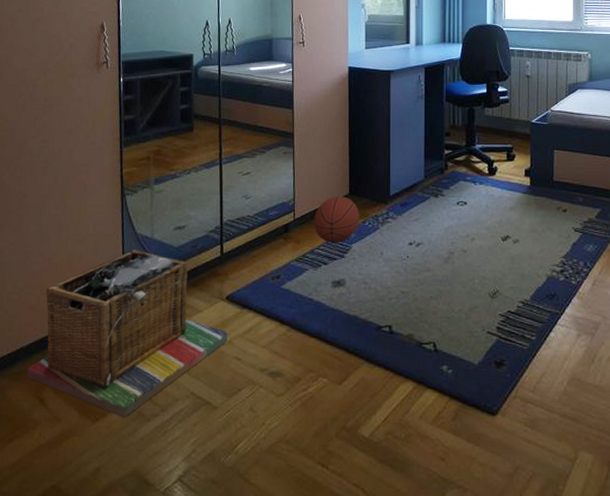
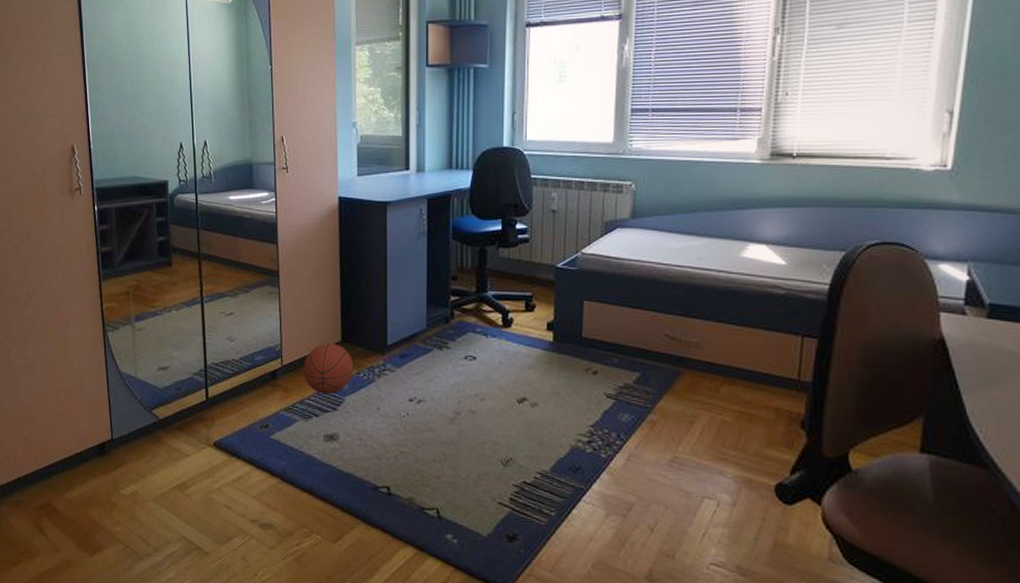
laundry basket: present [27,250,228,418] -> none [26,388,217,555]

